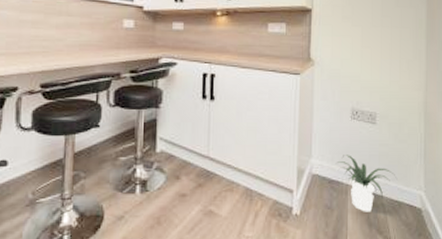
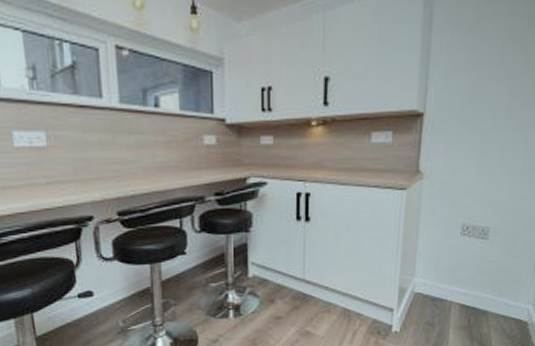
potted plant: present [336,155,395,212] -> none [441,272,504,327]

